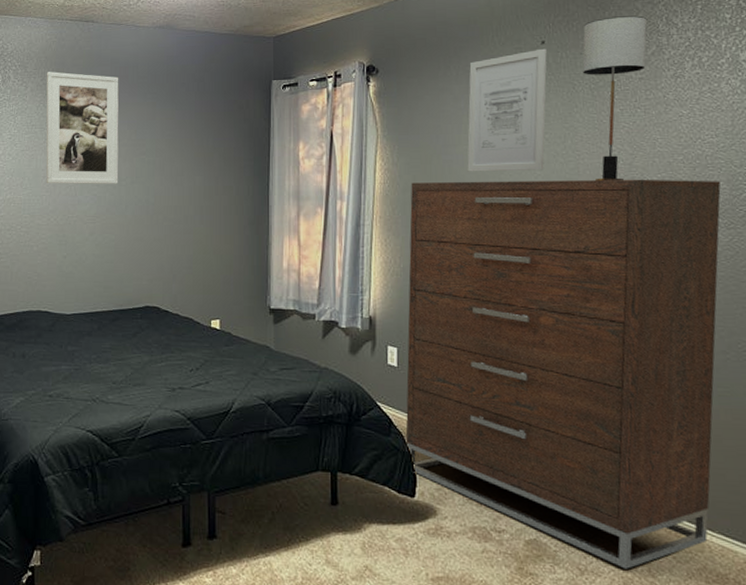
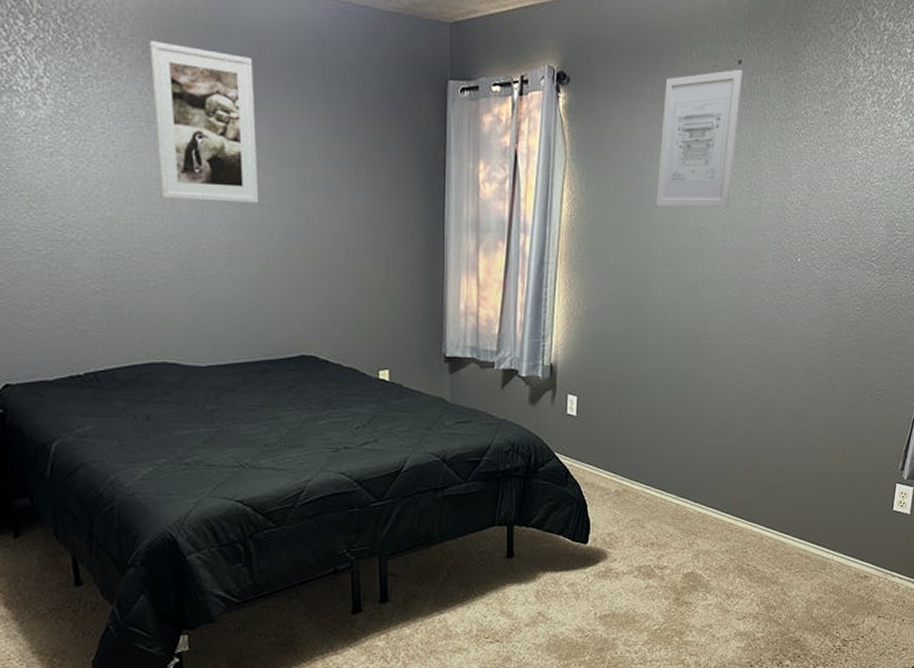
dresser: present [405,179,721,569] -> none [581,216,880,590]
table lamp: present [582,15,647,182] -> none [775,39,838,223]

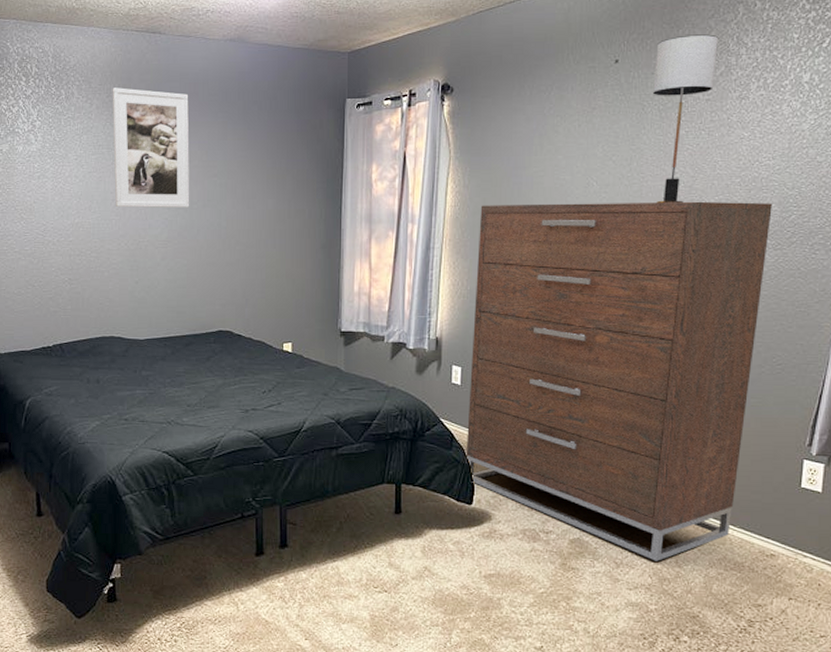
dresser: none [581,216,880,590] -> present [466,201,772,561]
wall art: present [656,69,743,208] -> none [536,67,619,195]
table lamp: none [775,39,838,223] -> present [653,34,718,204]

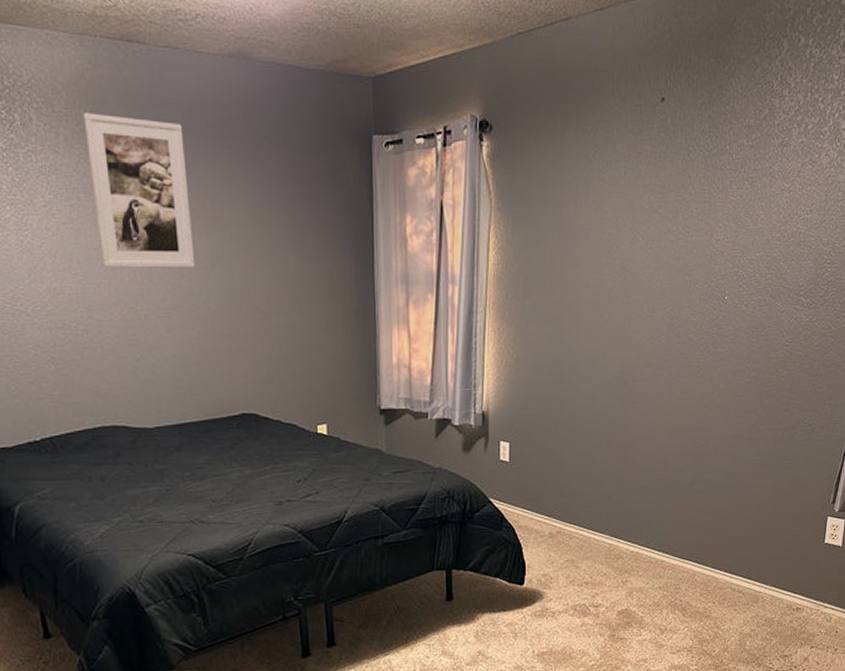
dresser: present [466,201,772,561] -> none [516,258,808,624]
table lamp: present [653,34,718,204] -> none [699,71,763,261]

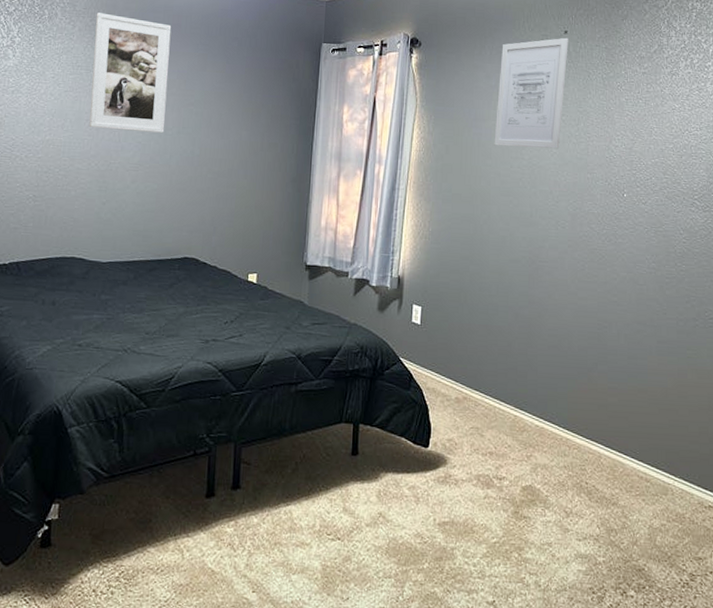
wall art: none [582,107,666,251] -> present [494,37,568,149]

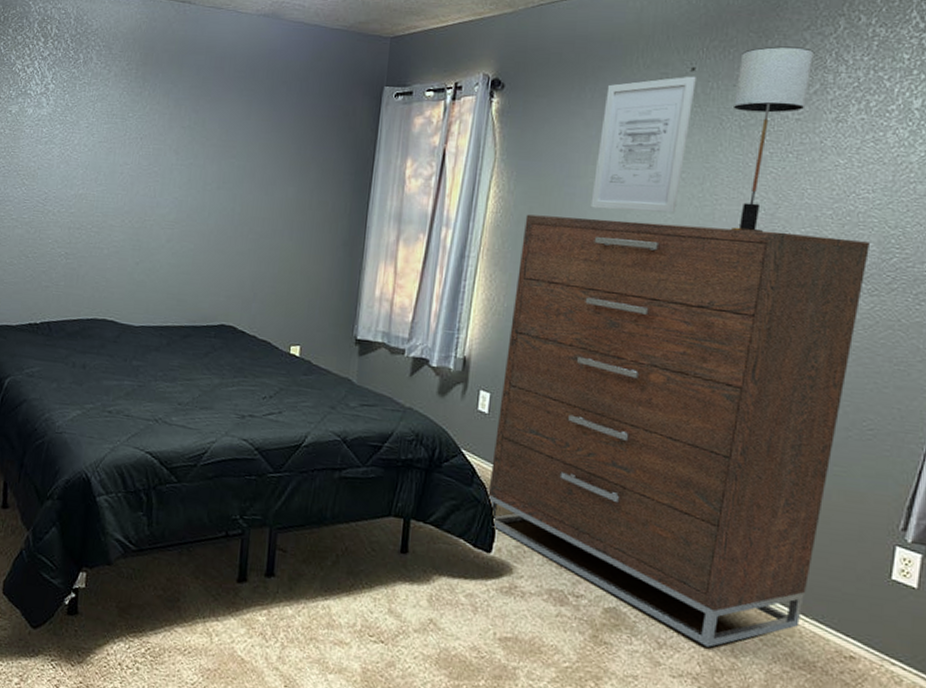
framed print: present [89,13,172,133] -> none [123,56,214,188]
dresser: none [423,152,701,511] -> present [487,214,869,647]
table lamp: none [597,15,652,163] -> present [731,46,813,233]

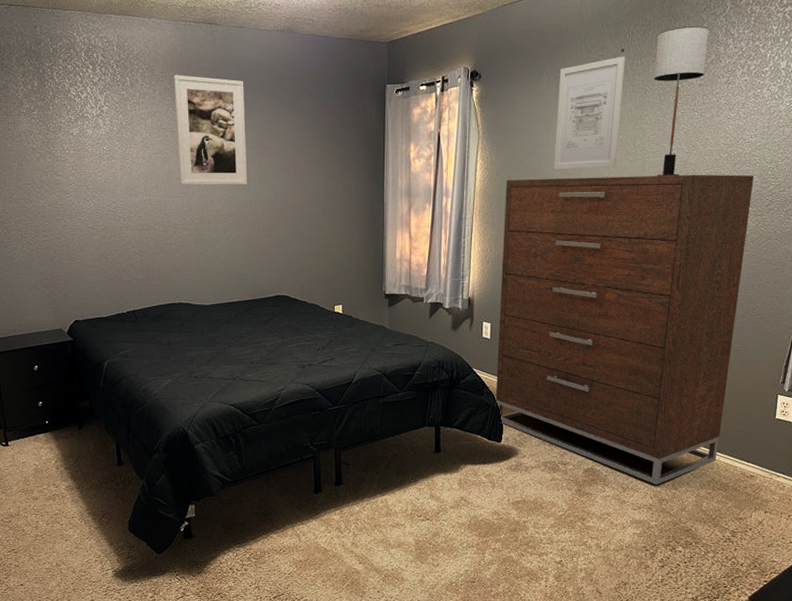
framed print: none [123,56,214,188] -> present [173,75,248,186]

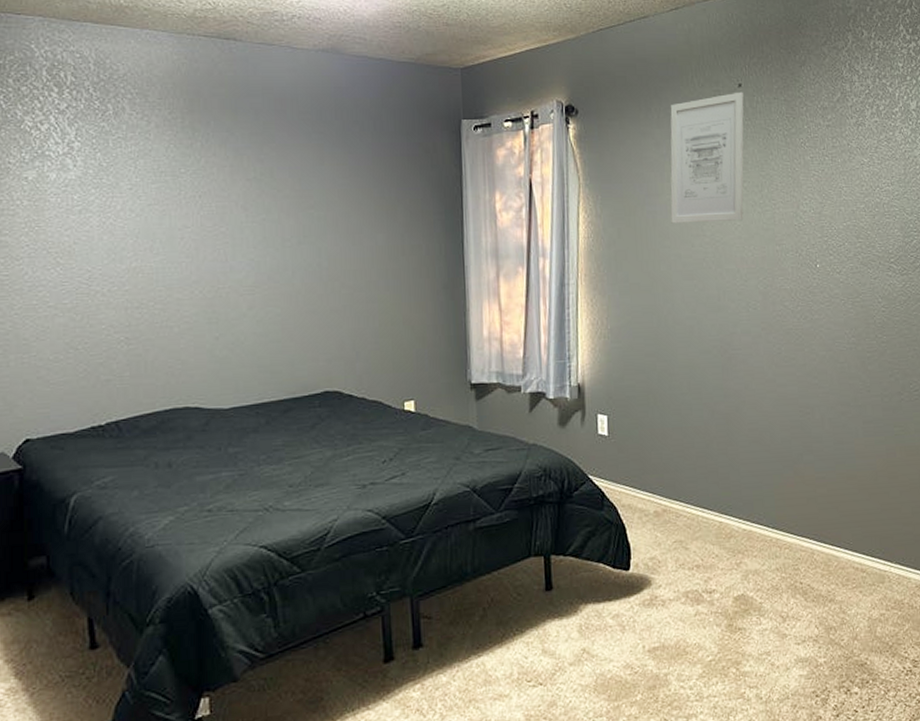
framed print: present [173,75,248,186] -> none [175,103,282,247]
dresser: present [495,174,754,485] -> none [615,227,896,610]
table lamp: present [654,26,709,177] -> none [776,60,833,231]

